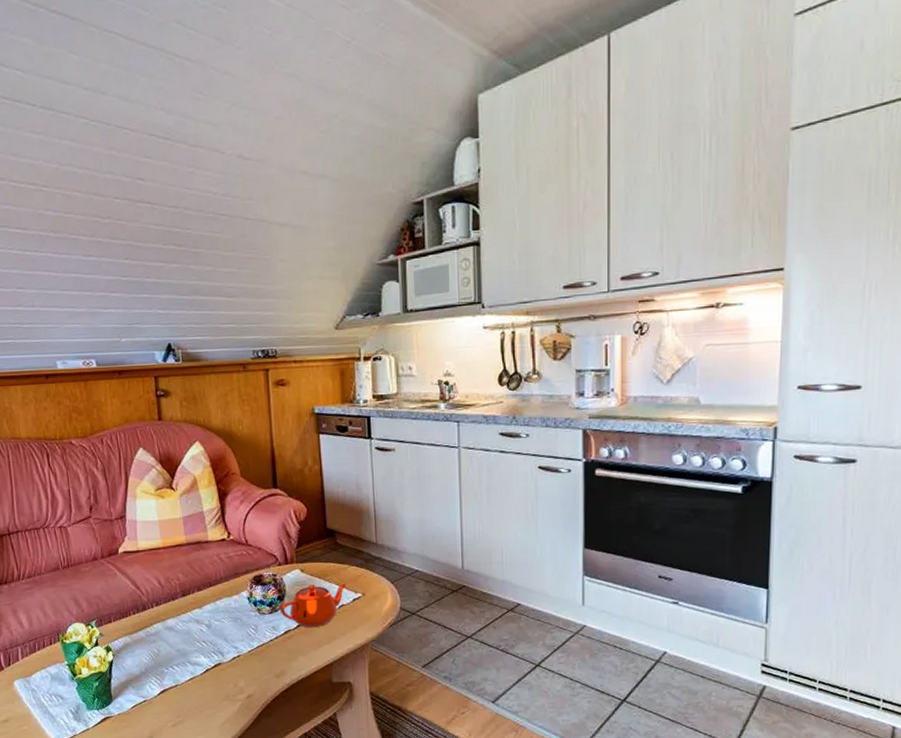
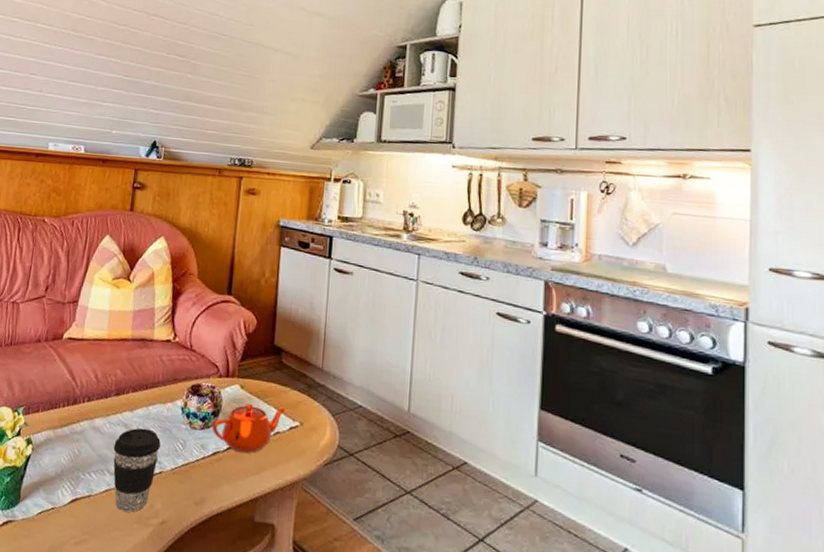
coffee cup: none [190,621,234,693] -> present [113,427,161,512]

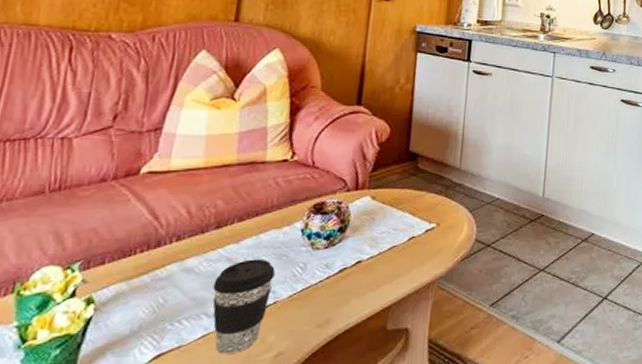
teapot: present [212,404,287,454] -> none [338,212,422,265]

